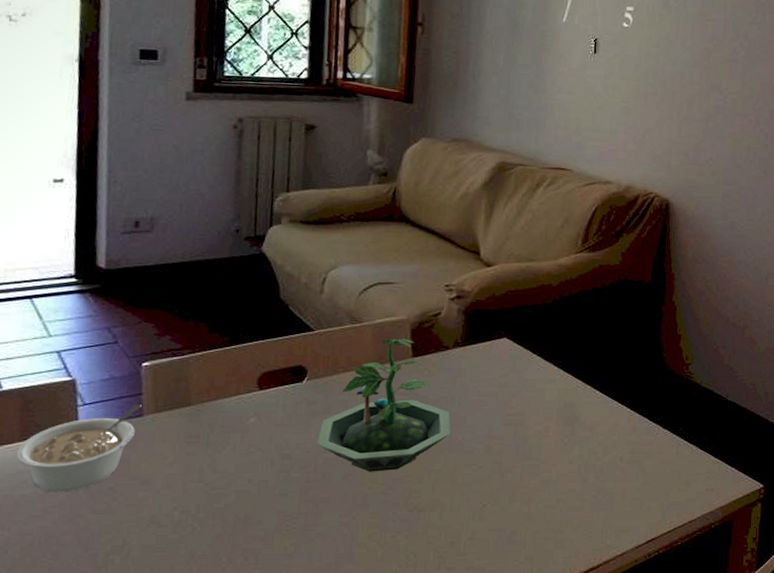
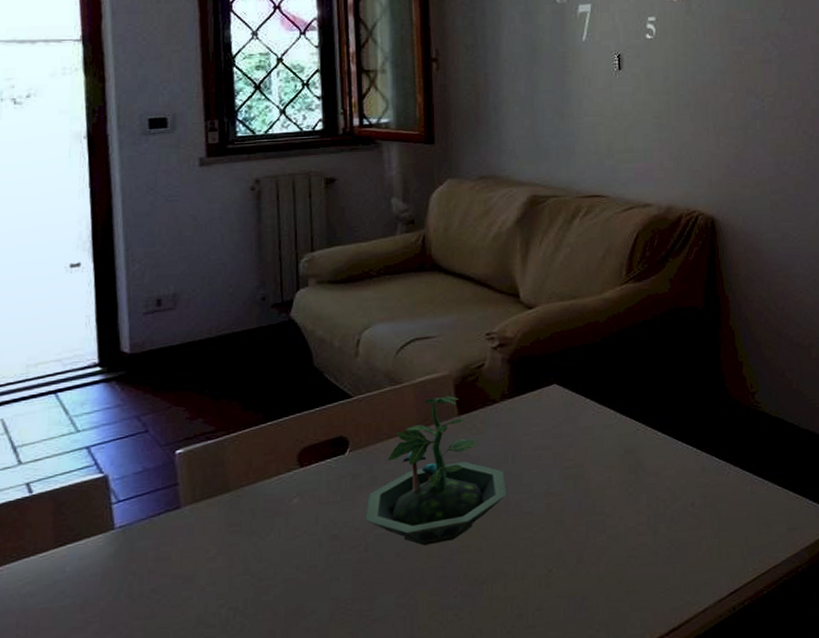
legume: present [16,405,142,493] -> none [51,496,178,601]

